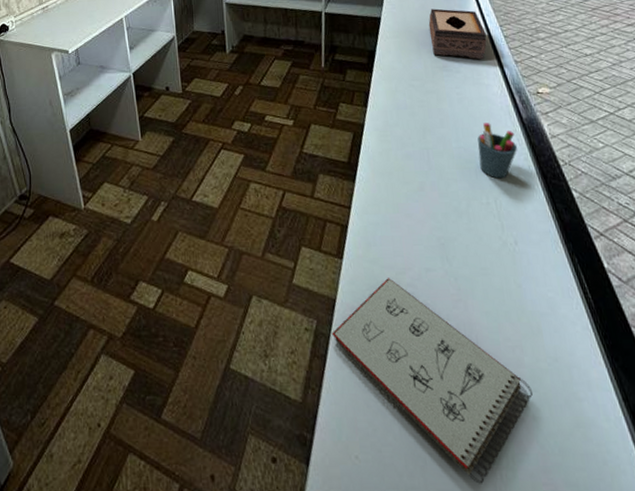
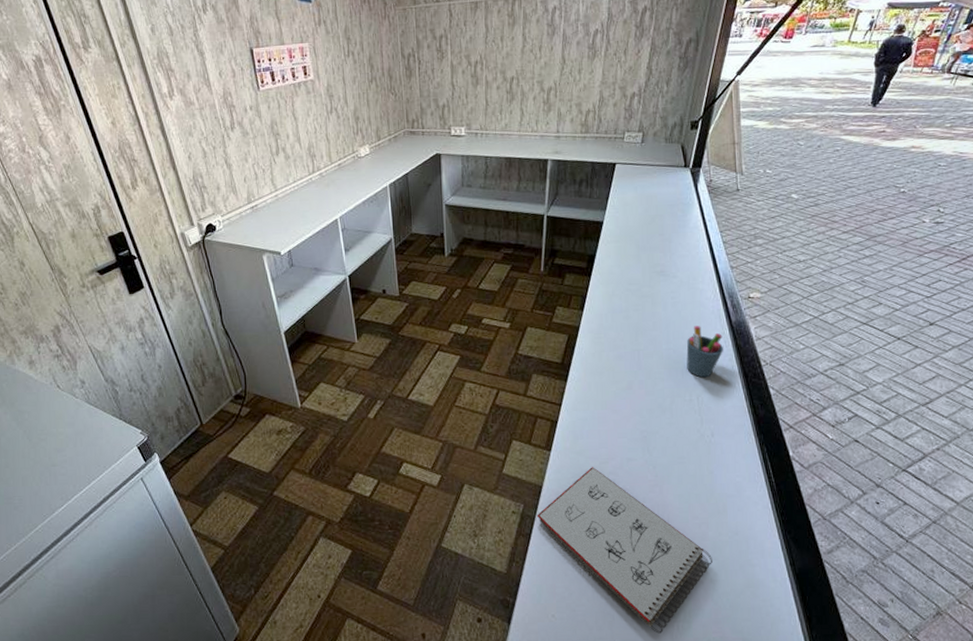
tissue box: present [428,8,487,60] -> none [650,213,706,265]

